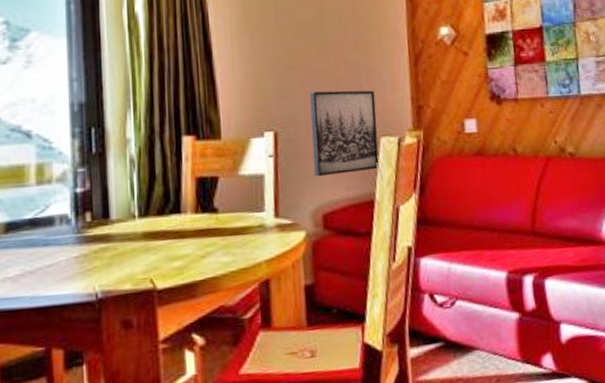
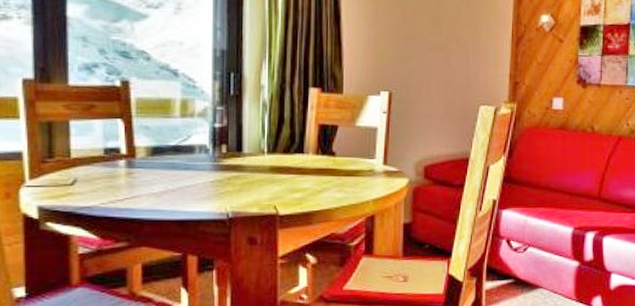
wall art: present [310,90,379,177] -> none [420,60,479,134]

